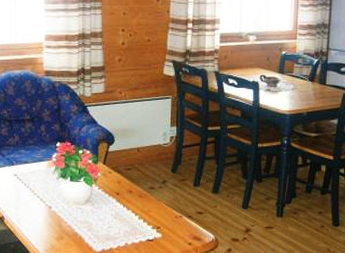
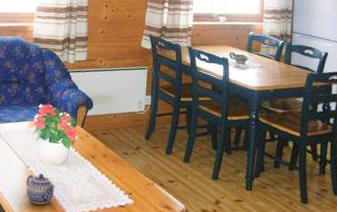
teapot: none [49,214,81,244] -> present [26,174,56,205]

